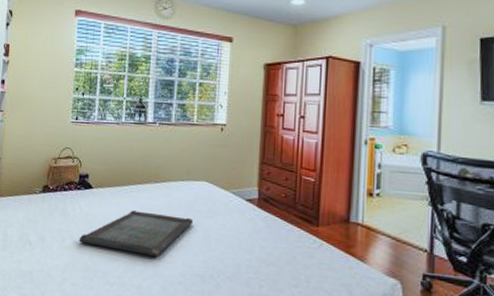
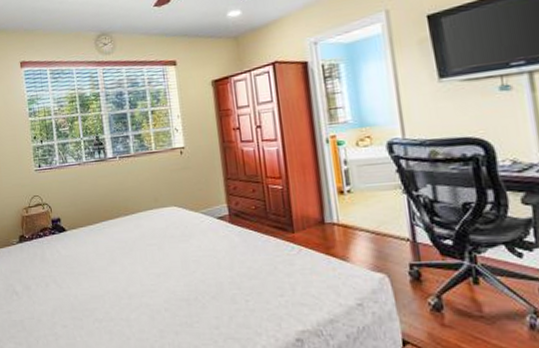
serving tray: present [79,210,194,257] -> none [62,244,169,288]

